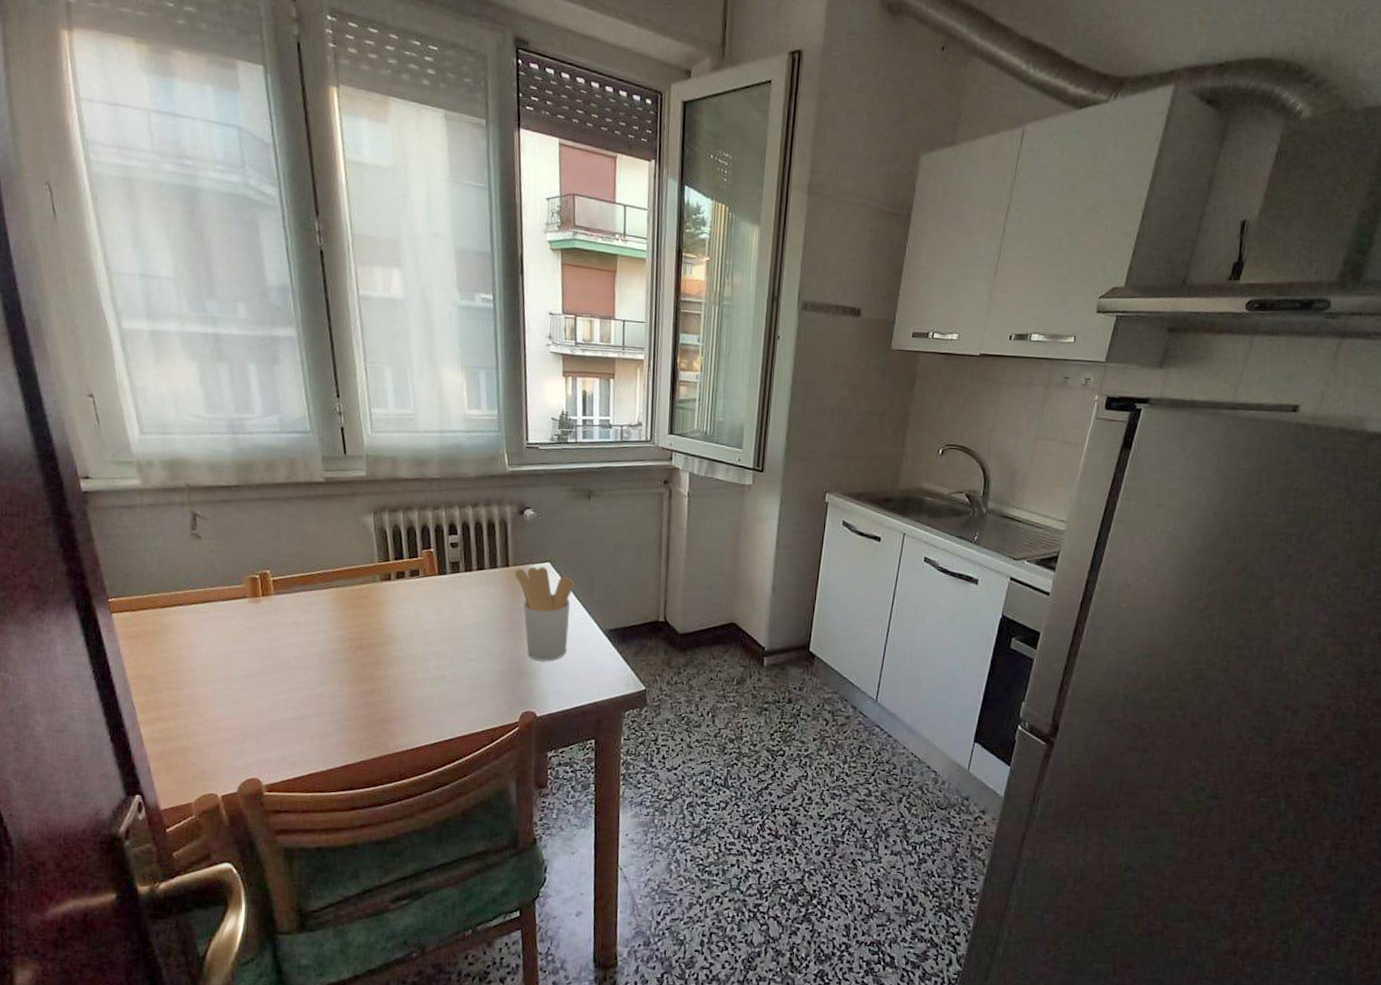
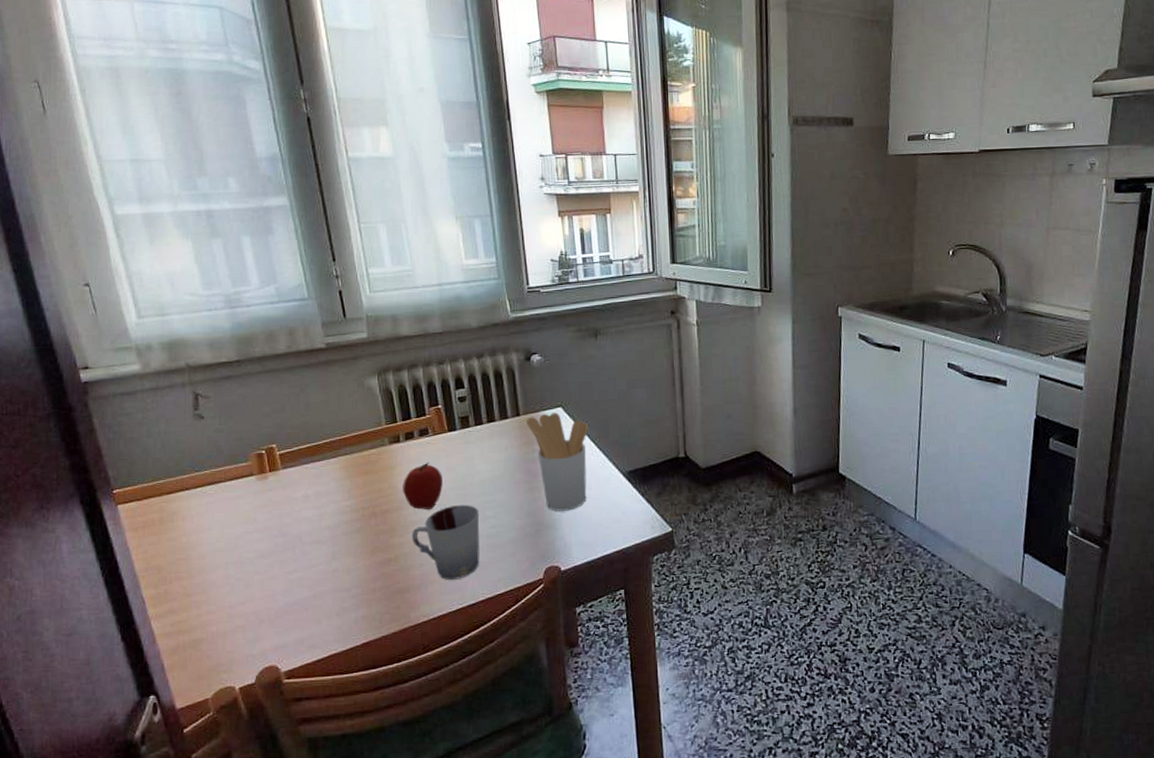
fruit: none [390,601,430,647] -> present [403,462,443,510]
cup: none [395,645,463,715] -> present [411,504,480,580]

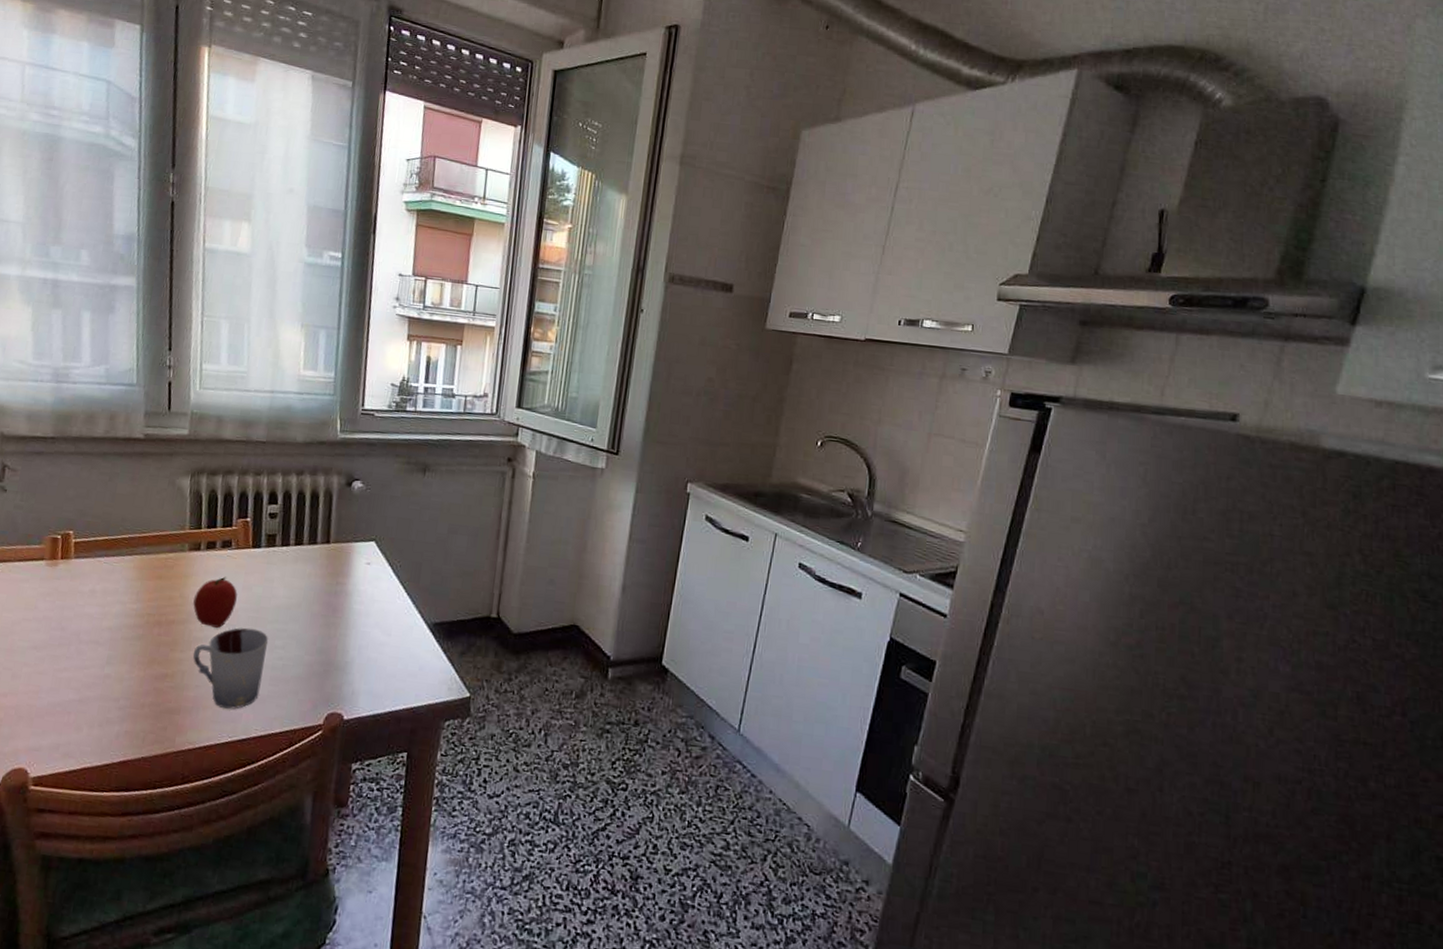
utensil holder: present [526,413,589,511] -> none [335,546,401,655]

